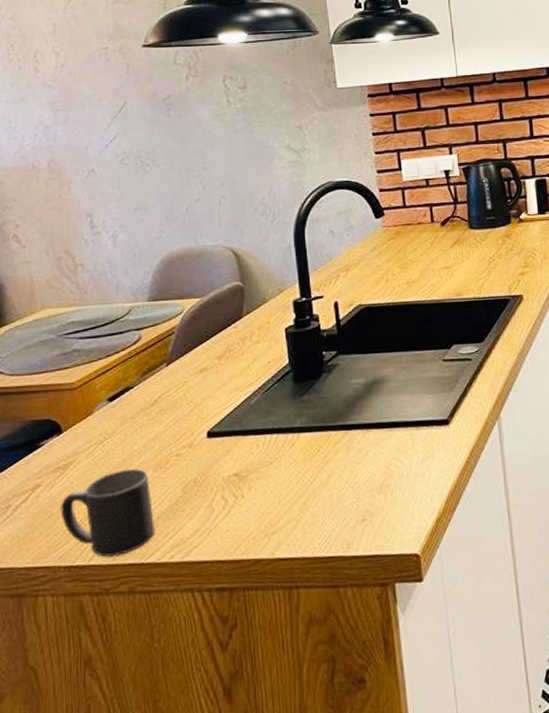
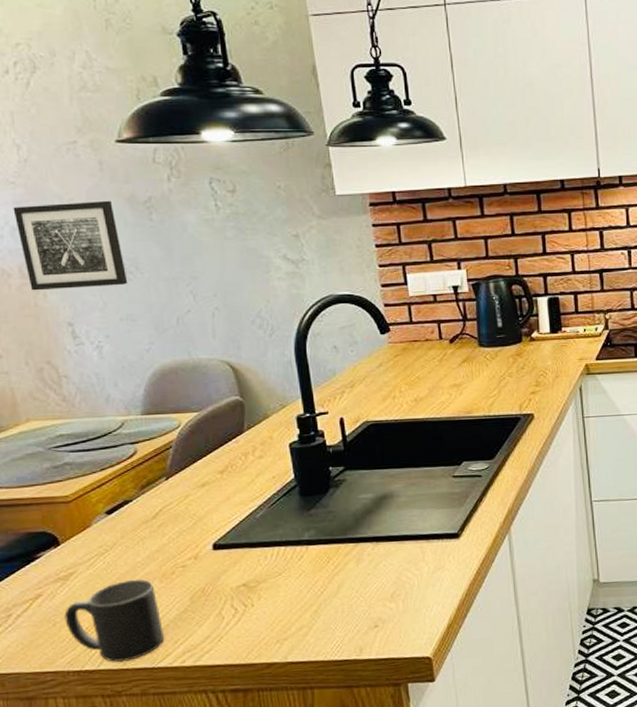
wall art: none [47,99,144,184] -> present [13,200,128,291]

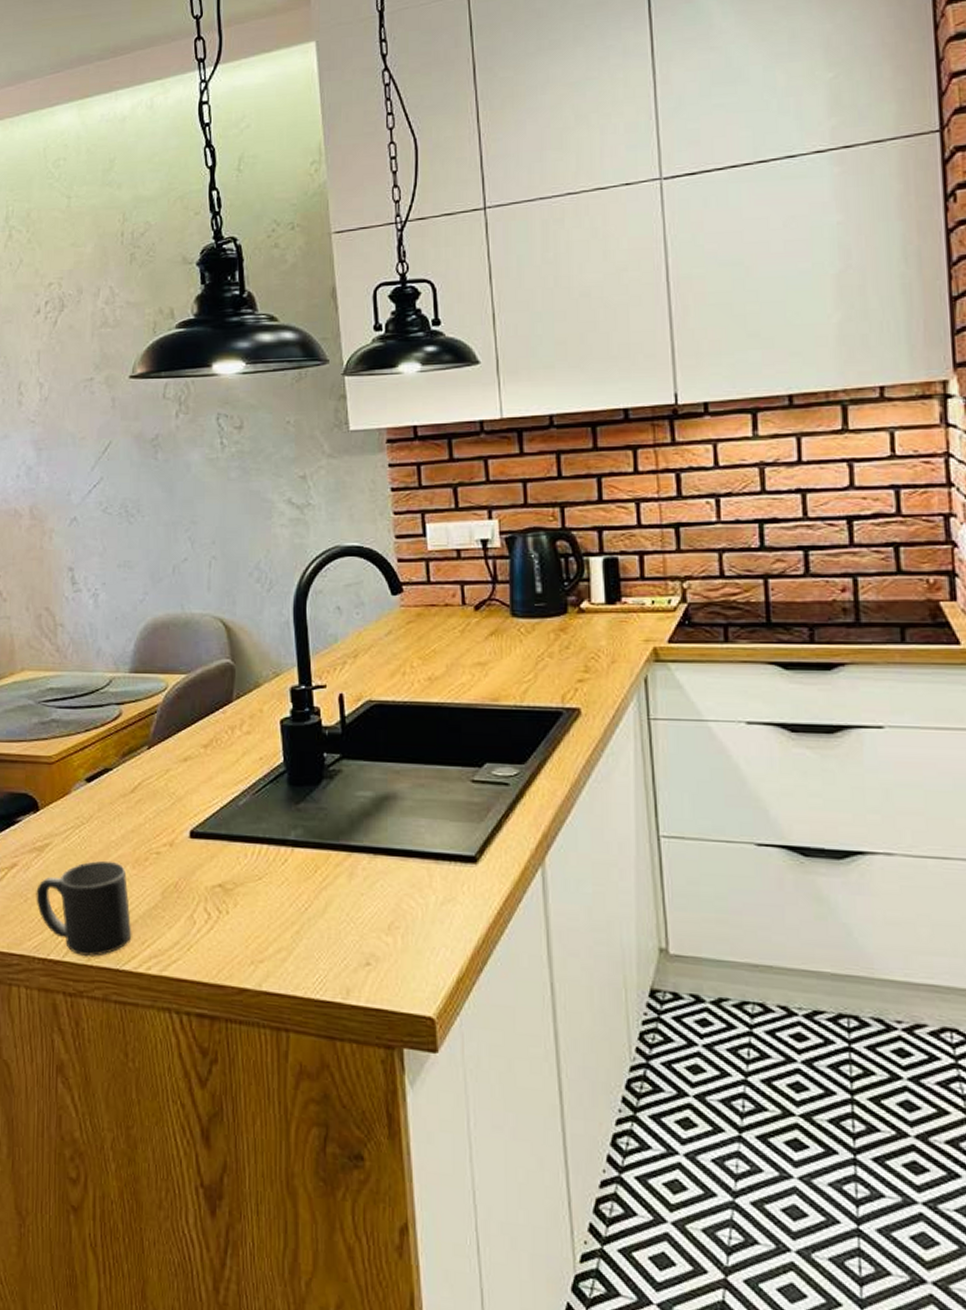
wall art: present [13,200,128,291] -> none [30,438,129,533]

